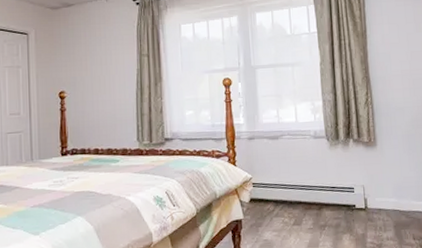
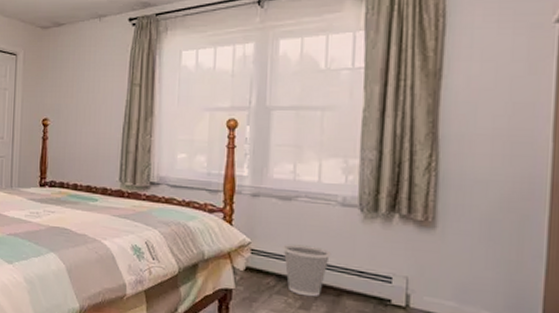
wastebasket: none [276,173,311,214] -> present [283,244,332,297]

